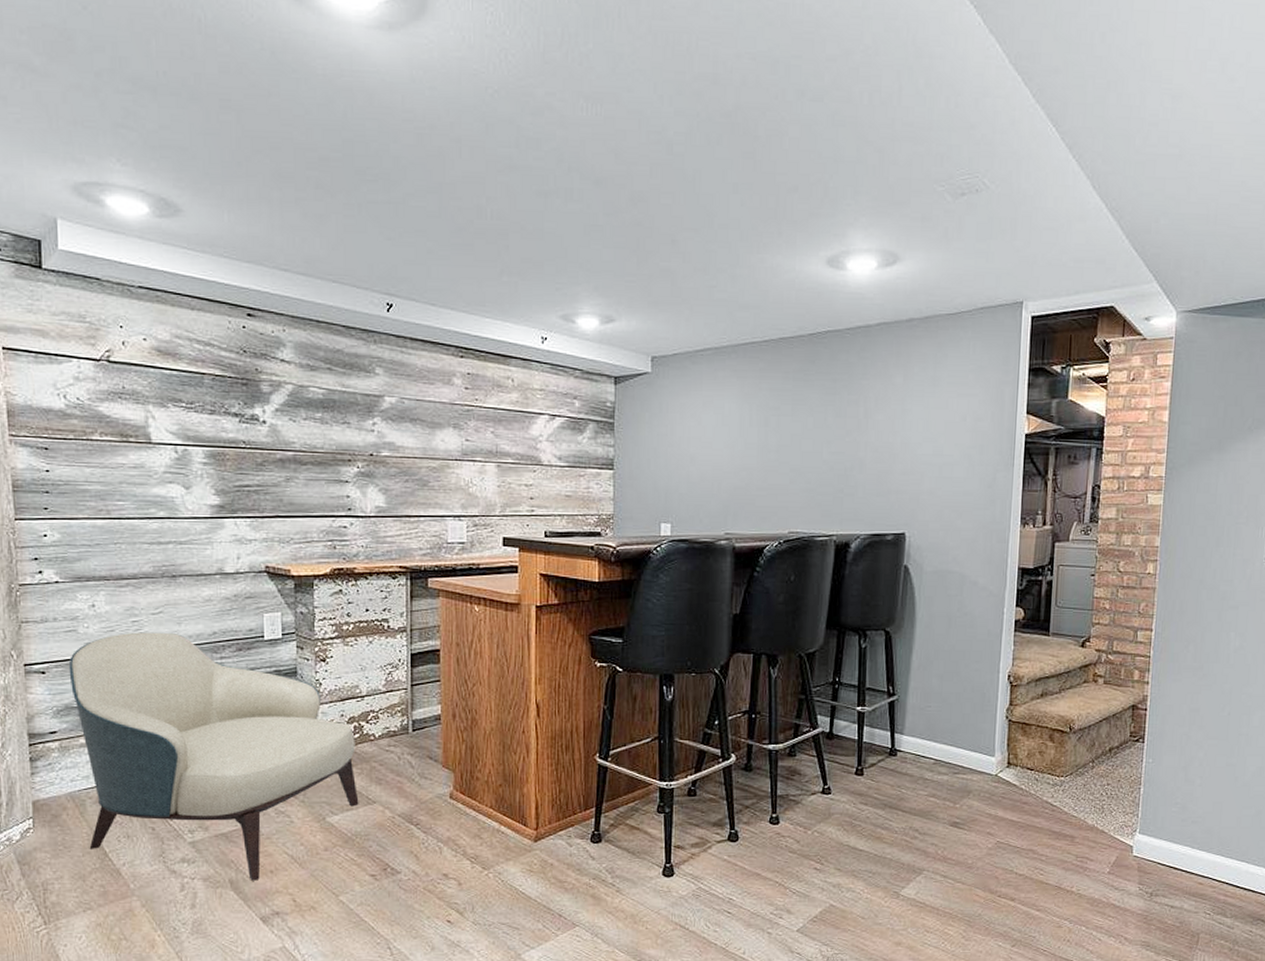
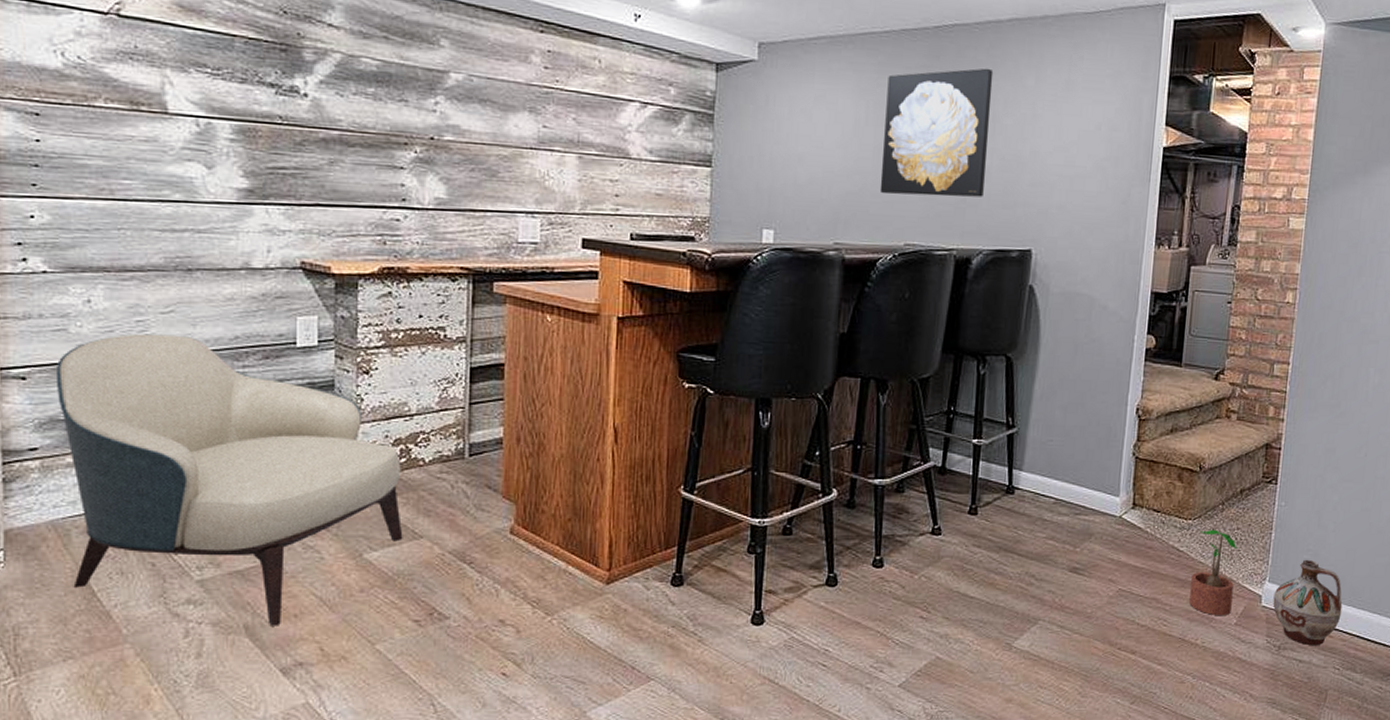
wall art: none [764,369,865,488] -> present [879,68,994,197]
potted plant: none [1064,785,1109,866] -> present [1189,529,1239,616]
ceramic jug: none [1144,812,1211,893] -> present [1273,559,1343,646]

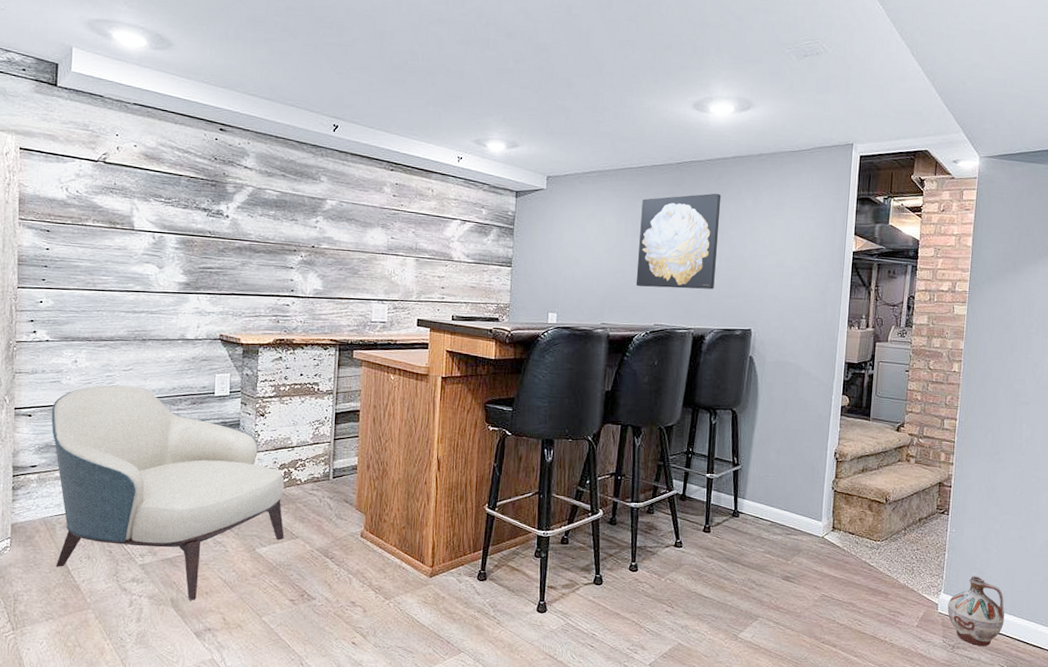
potted plant: present [1189,529,1239,616] -> none [879,549,919,620]

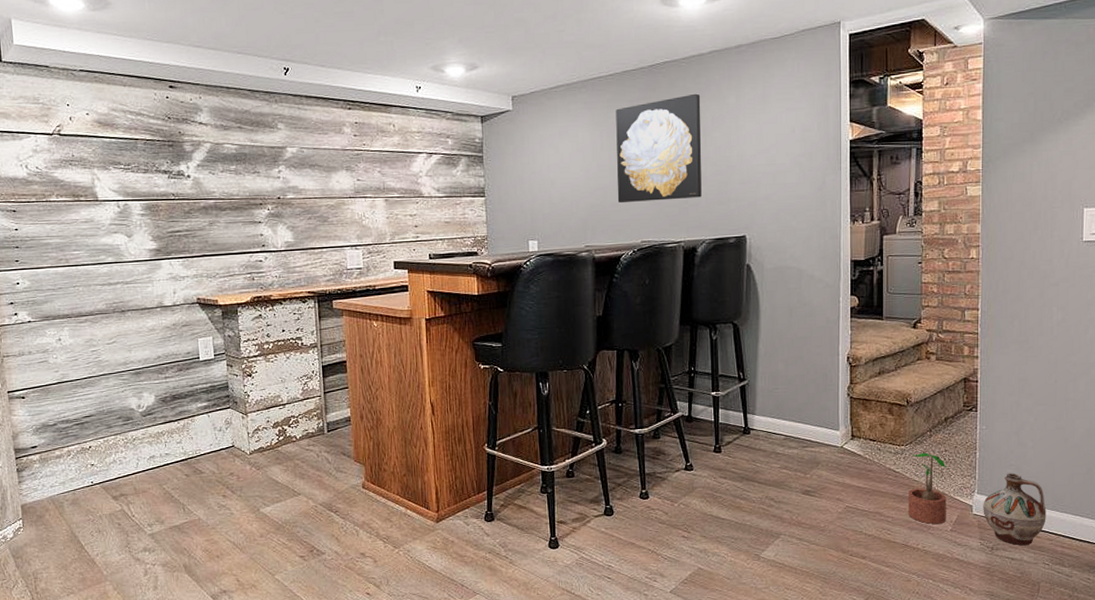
armchair: present [51,385,285,600] -> none [43,358,287,565]
potted plant: none [879,549,919,620] -> present [908,452,948,524]

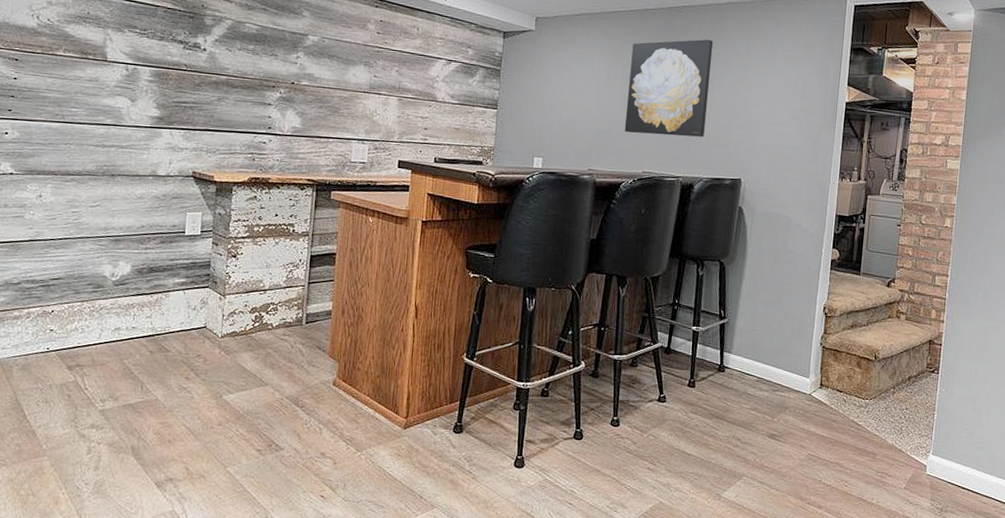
potted plant: present [908,452,948,524] -> none [866,408,907,481]
ceramic jug: present [983,473,1047,546] -> none [936,437,994,511]

